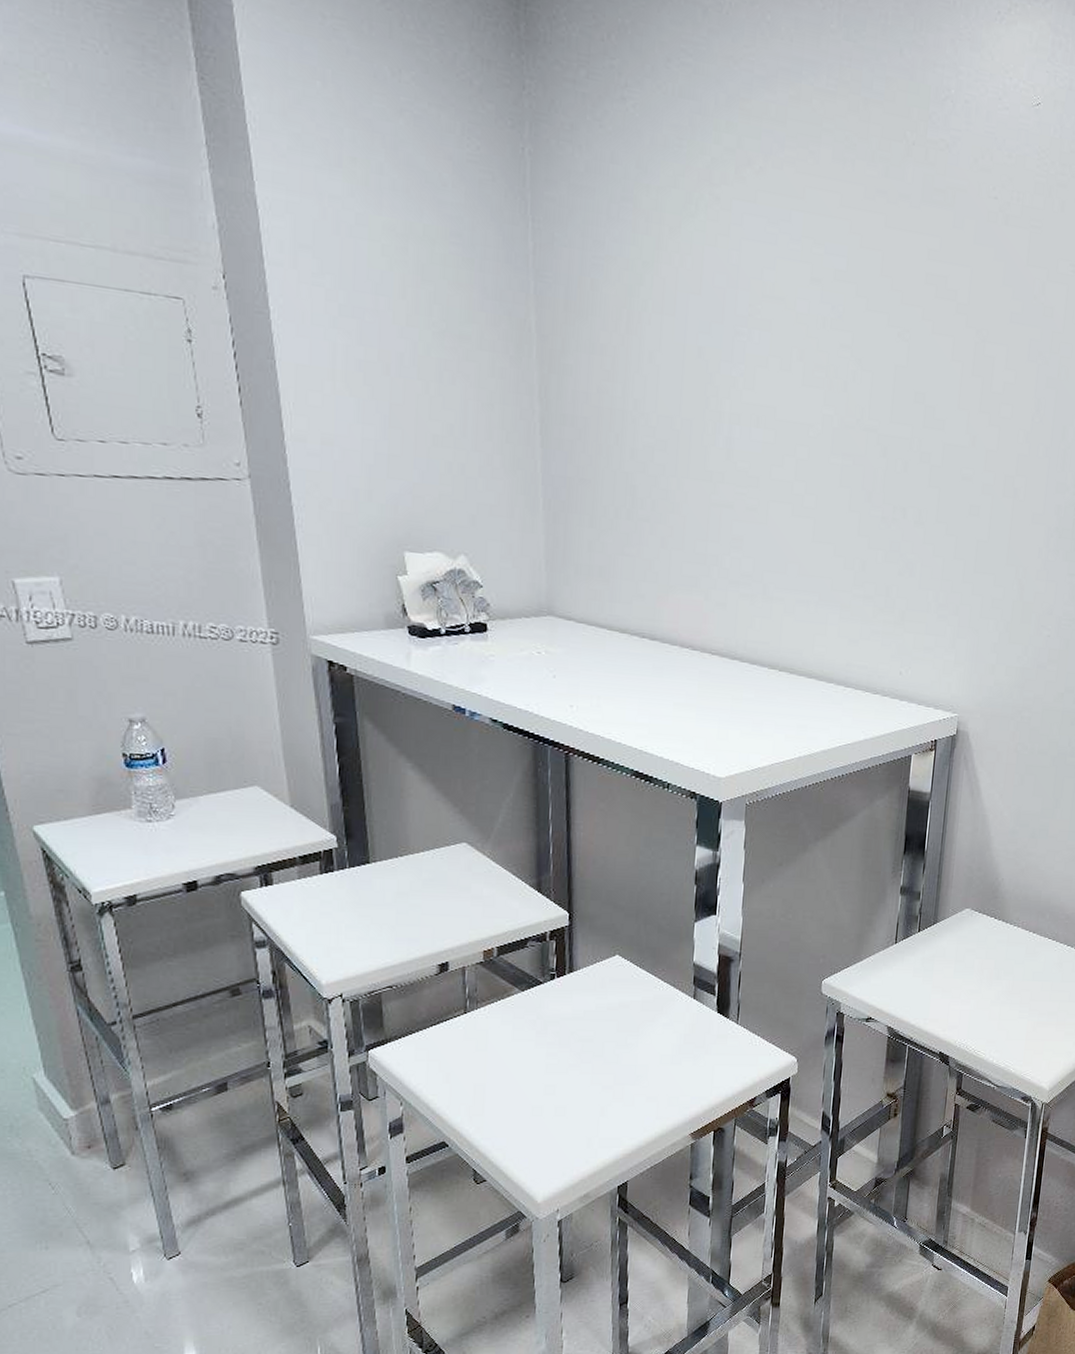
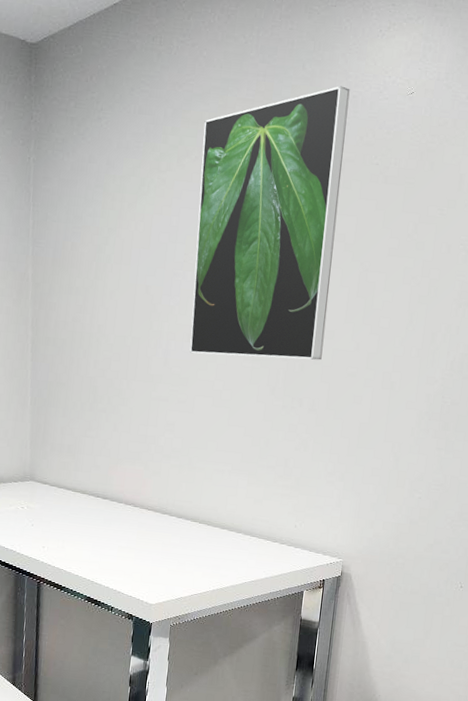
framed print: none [759,84,961,458] -> present [189,86,350,360]

